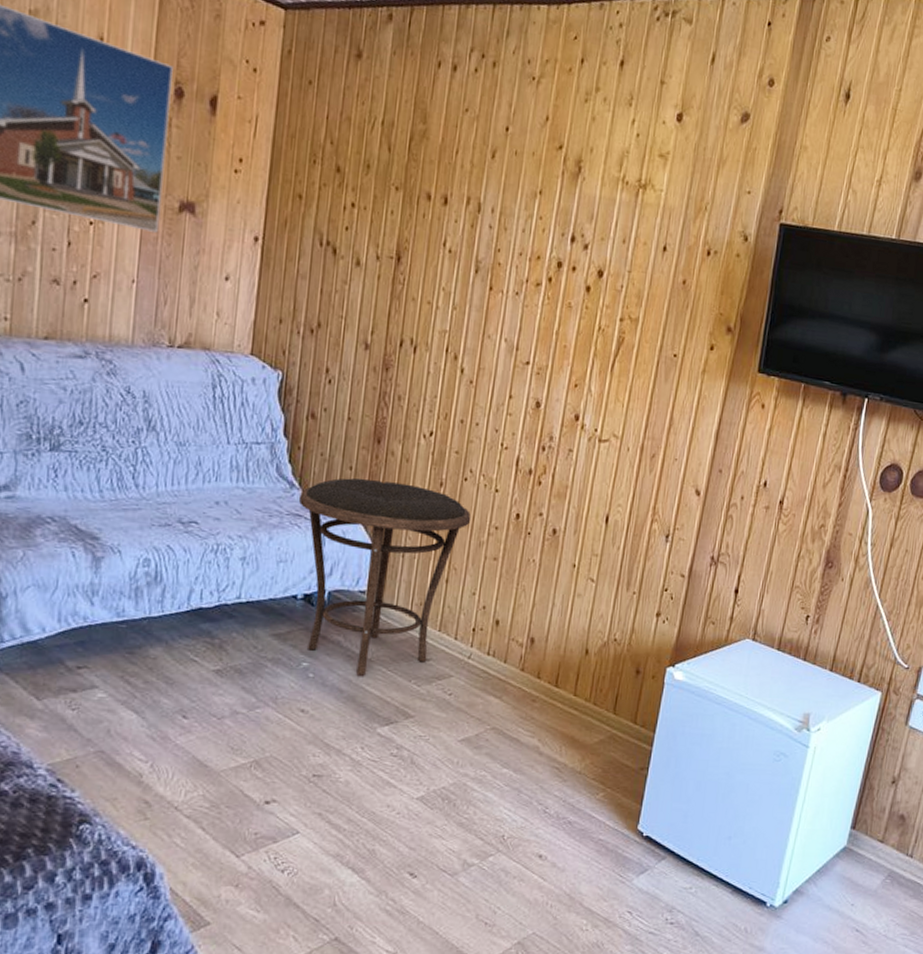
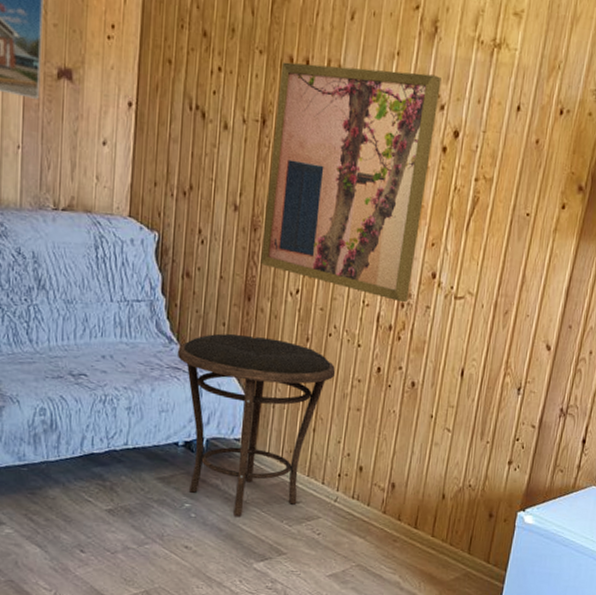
wall art: none [392,198,585,446] -> present [260,61,442,303]

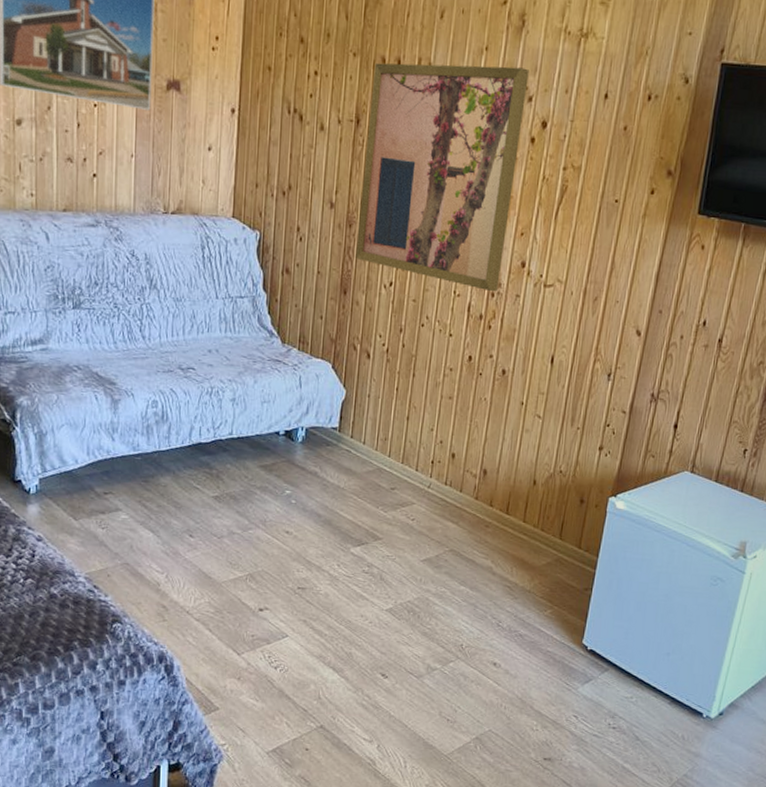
side table: present [177,333,336,516] -> none [277,326,428,502]

